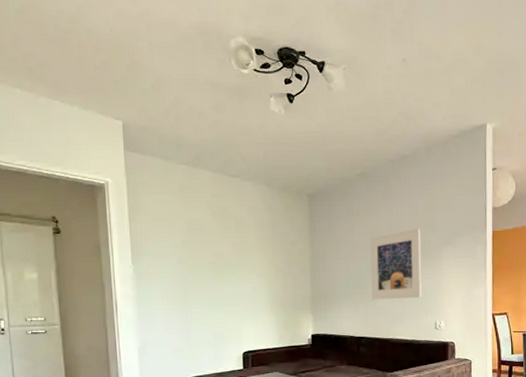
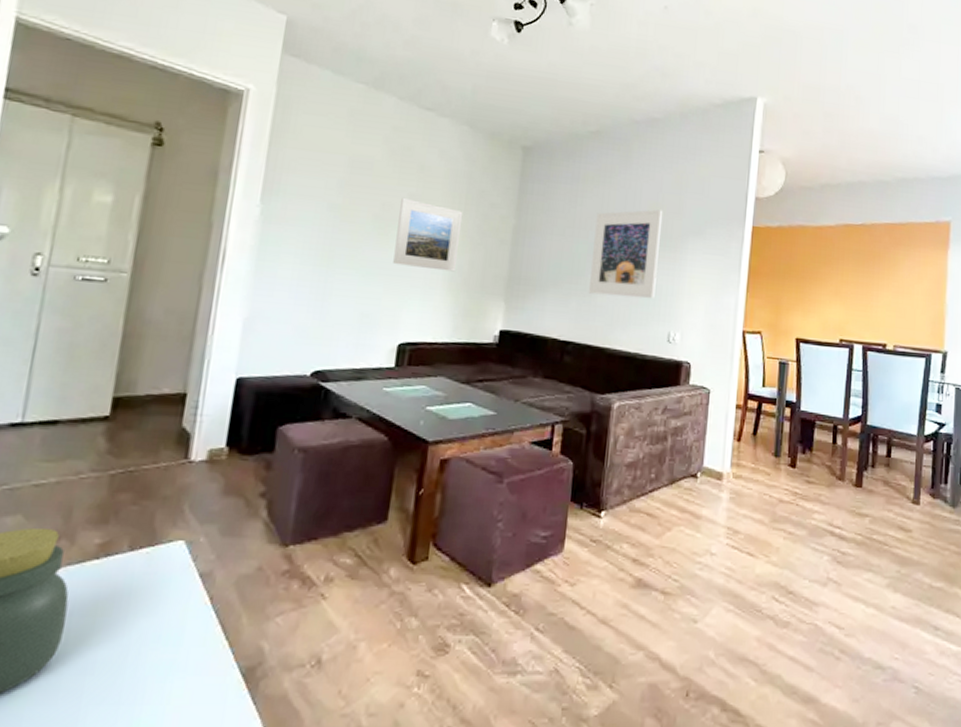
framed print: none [227,246,274,297] -> present [393,197,464,272]

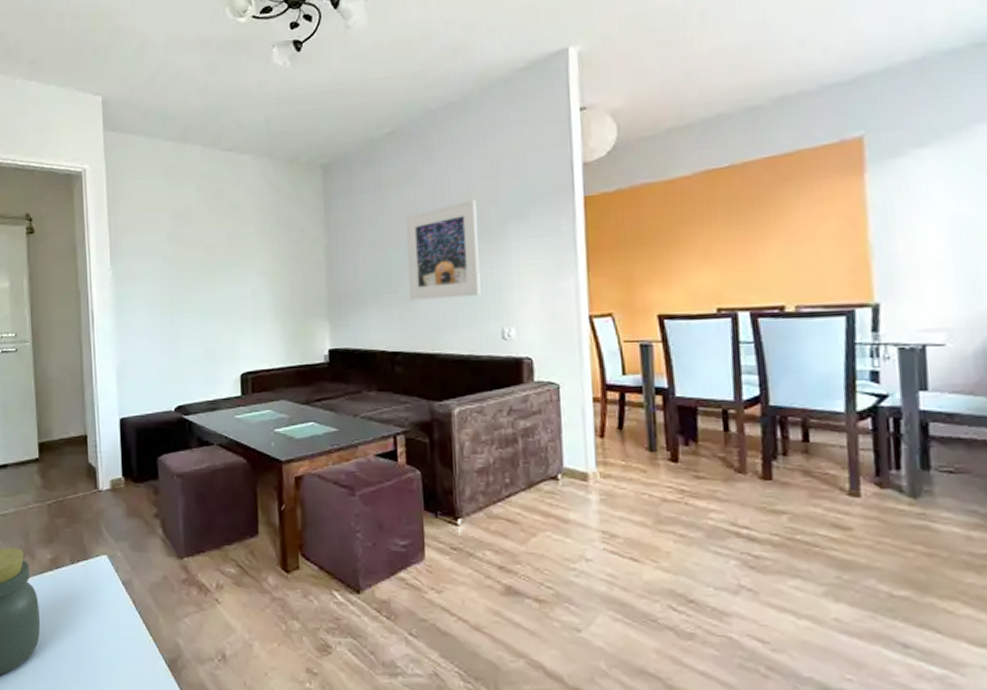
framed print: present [393,197,464,272] -> none [221,238,279,302]

